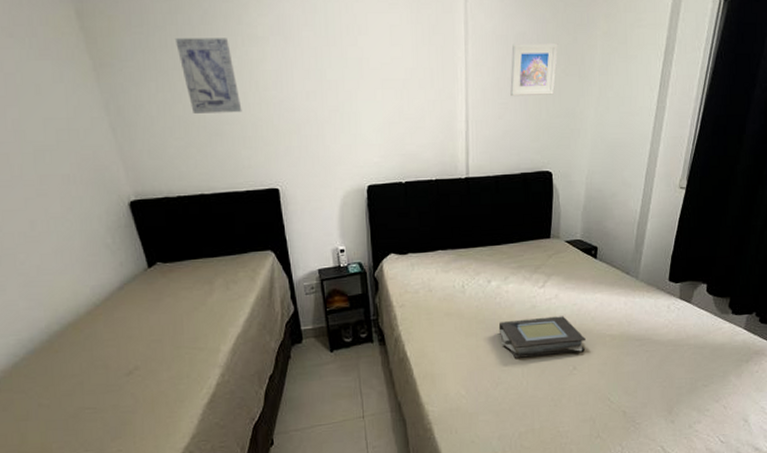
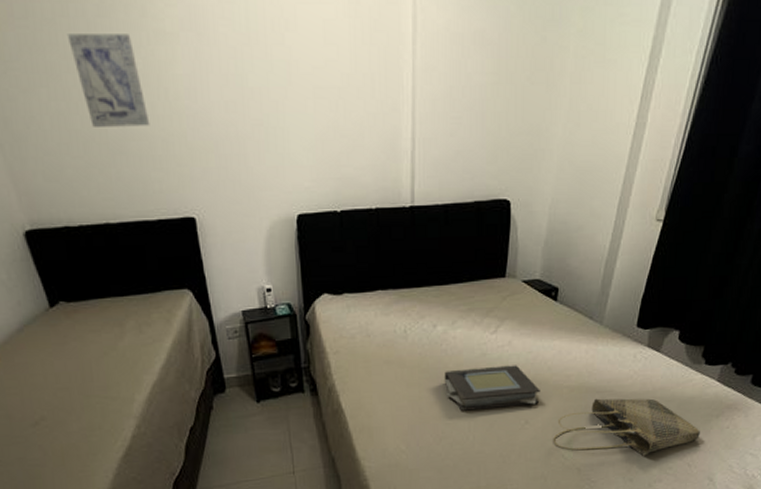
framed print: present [510,42,558,97] -> none [465,42,524,110]
tote bag: none [599,345,732,399] -> present [553,398,700,456]

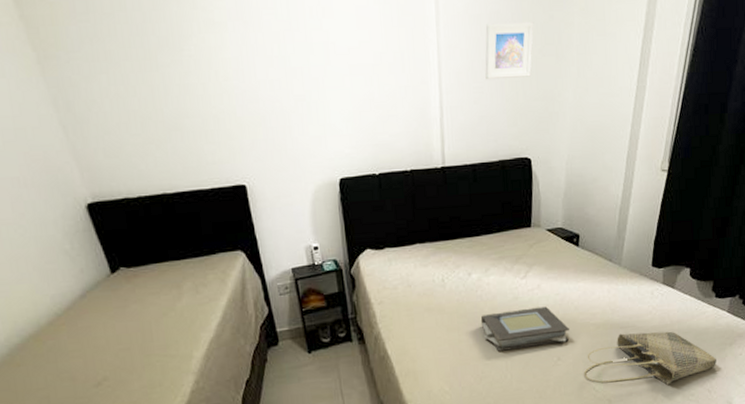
wall art: present [66,34,150,127] -> none [124,24,202,107]
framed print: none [465,42,524,110] -> present [485,21,534,80]

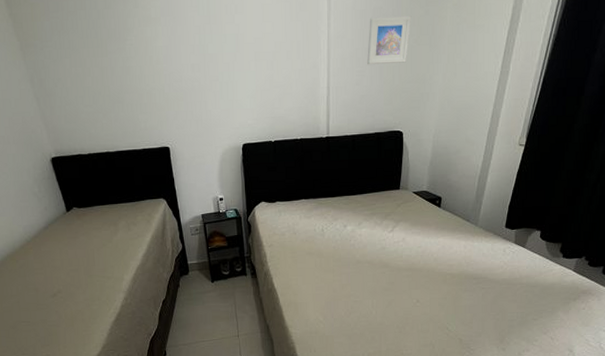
book: present [480,306,570,351] -> none [352,256,429,291]
tote bag: present [584,331,716,385] -> none [439,283,560,330]

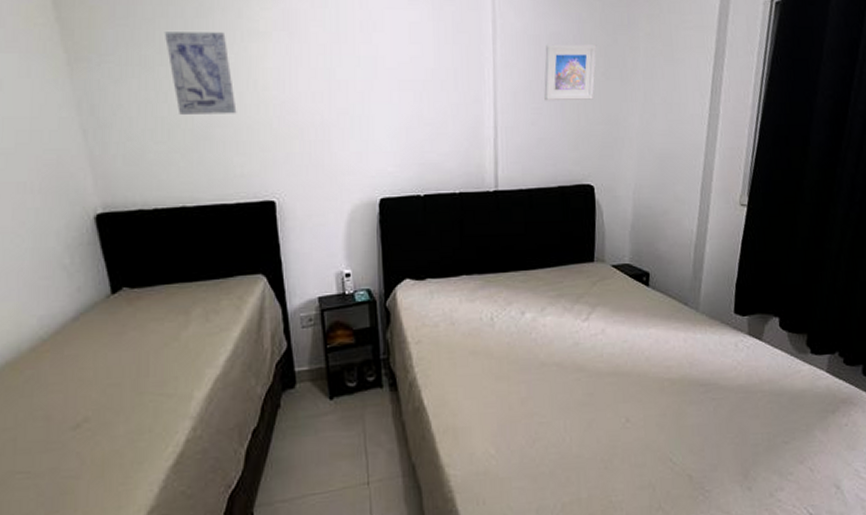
wall art: none [84,20,139,85] -> present [164,32,237,114]

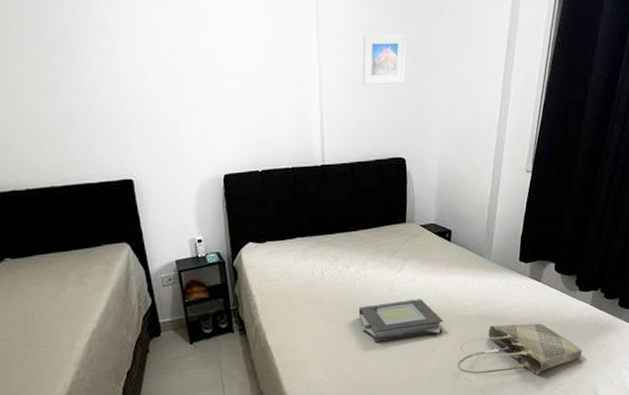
wall art: present [164,32,237,114] -> none [20,27,93,104]
book: none [535,355,641,408] -> present [358,299,444,342]
tote bag: none [658,392,818,459] -> present [457,323,582,375]

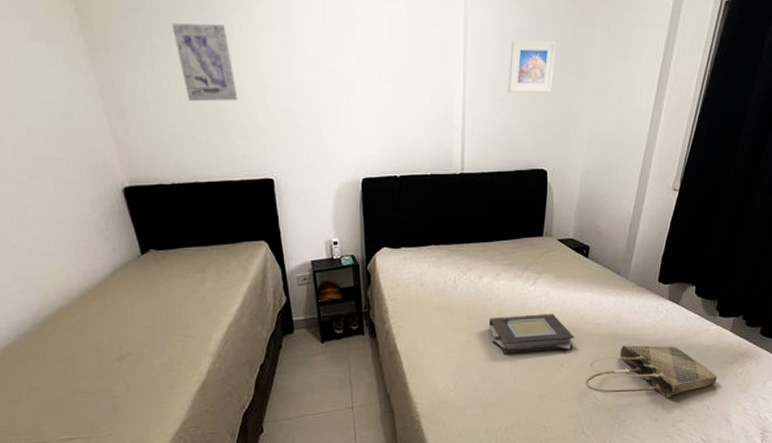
wall art: none [20,27,93,104] -> present [171,23,238,101]

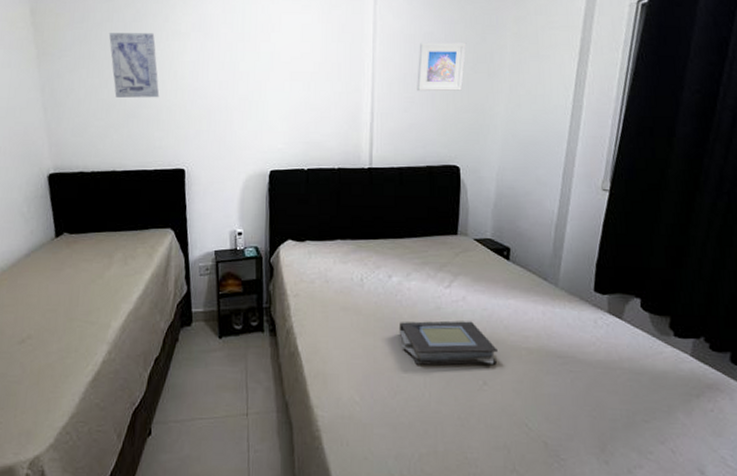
tote bag: present [586,345,717,398] -> none [514,364,680,435]

